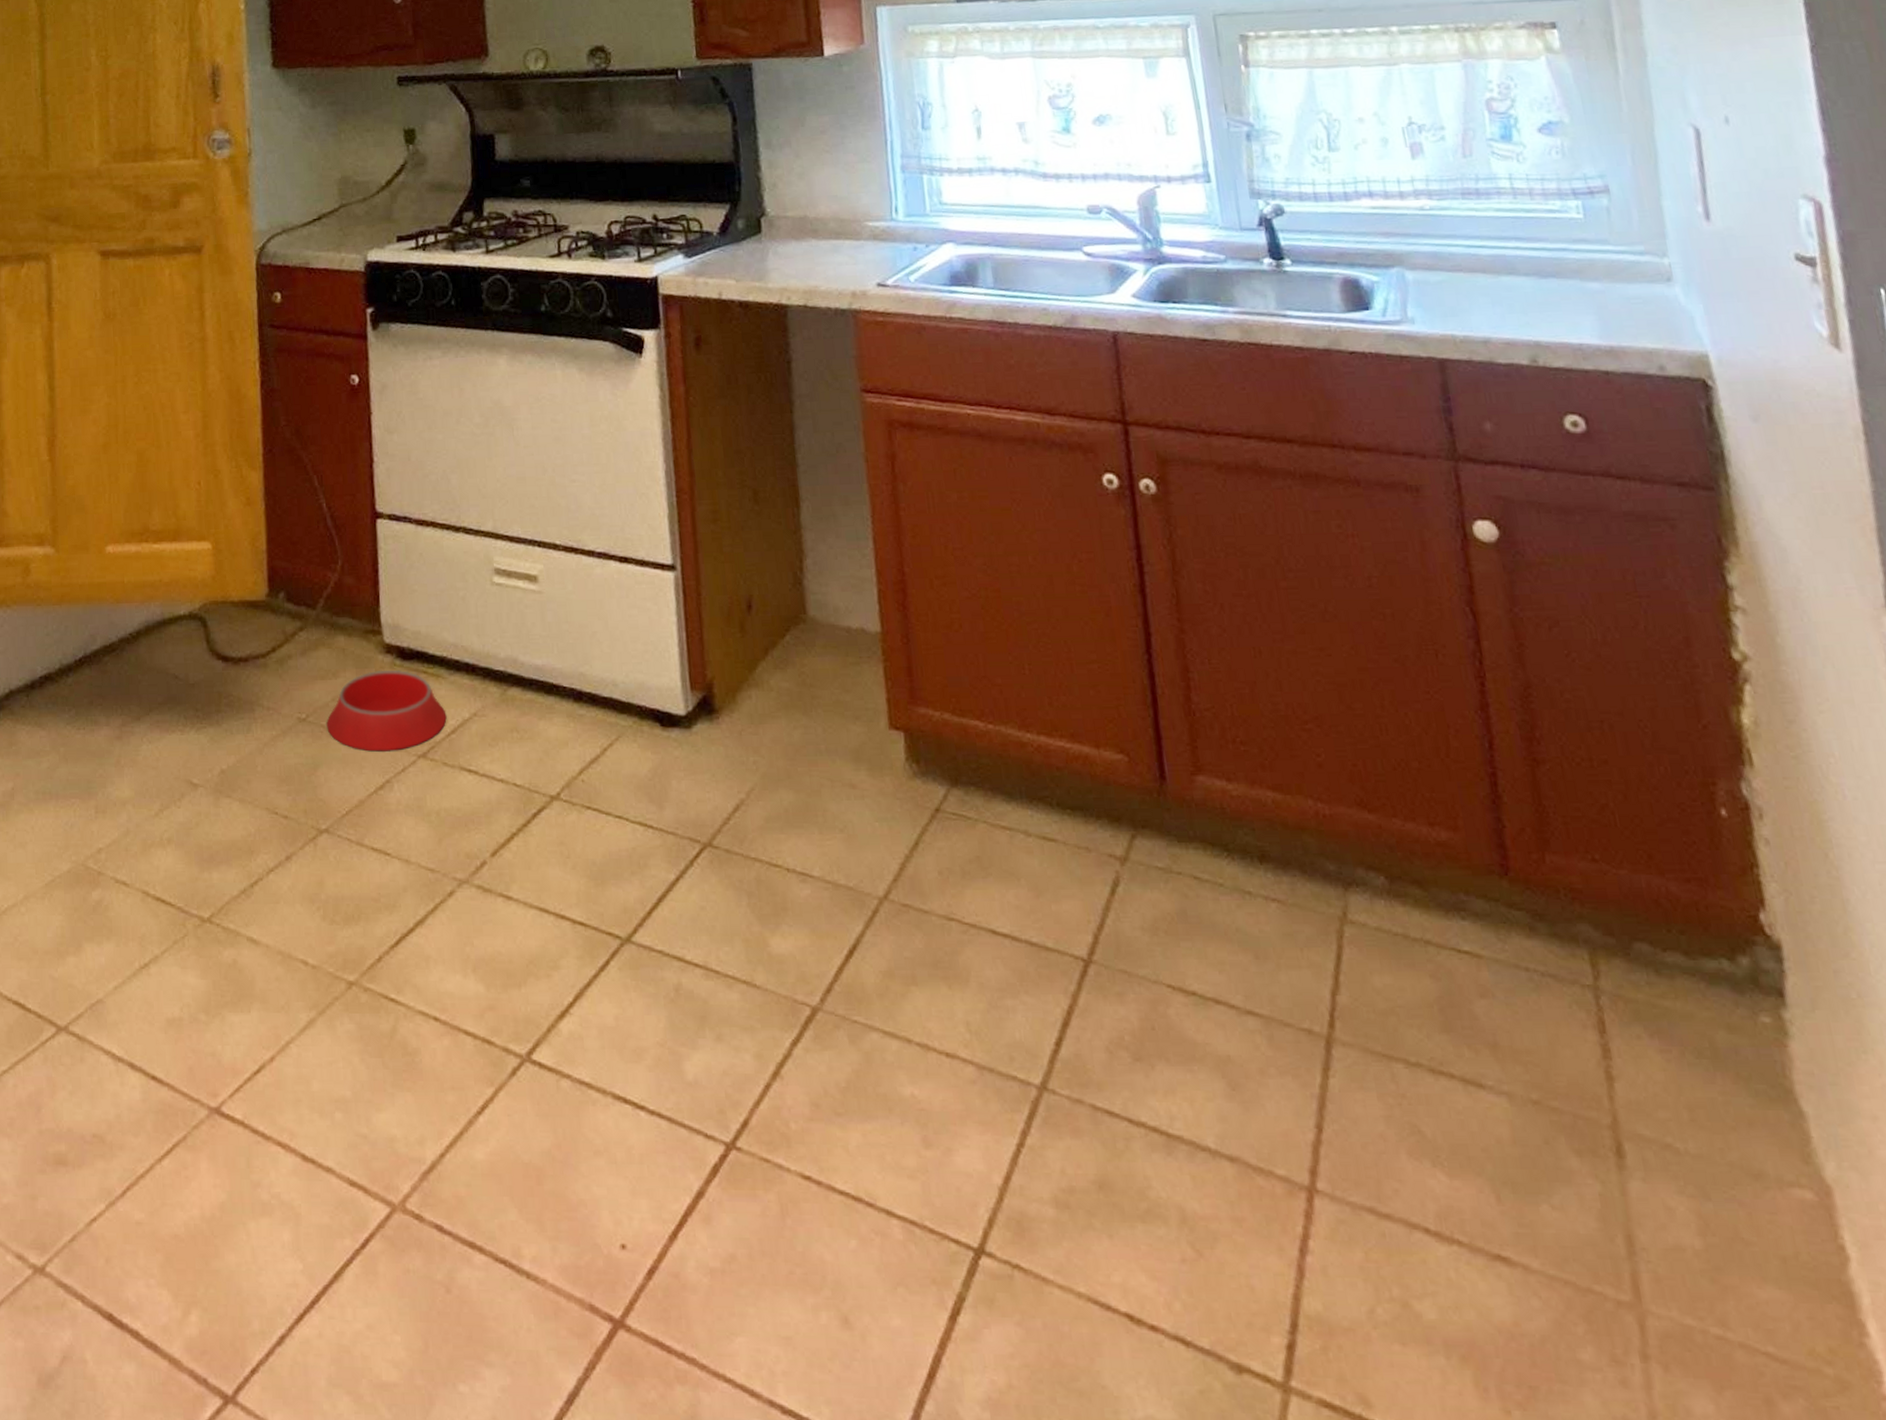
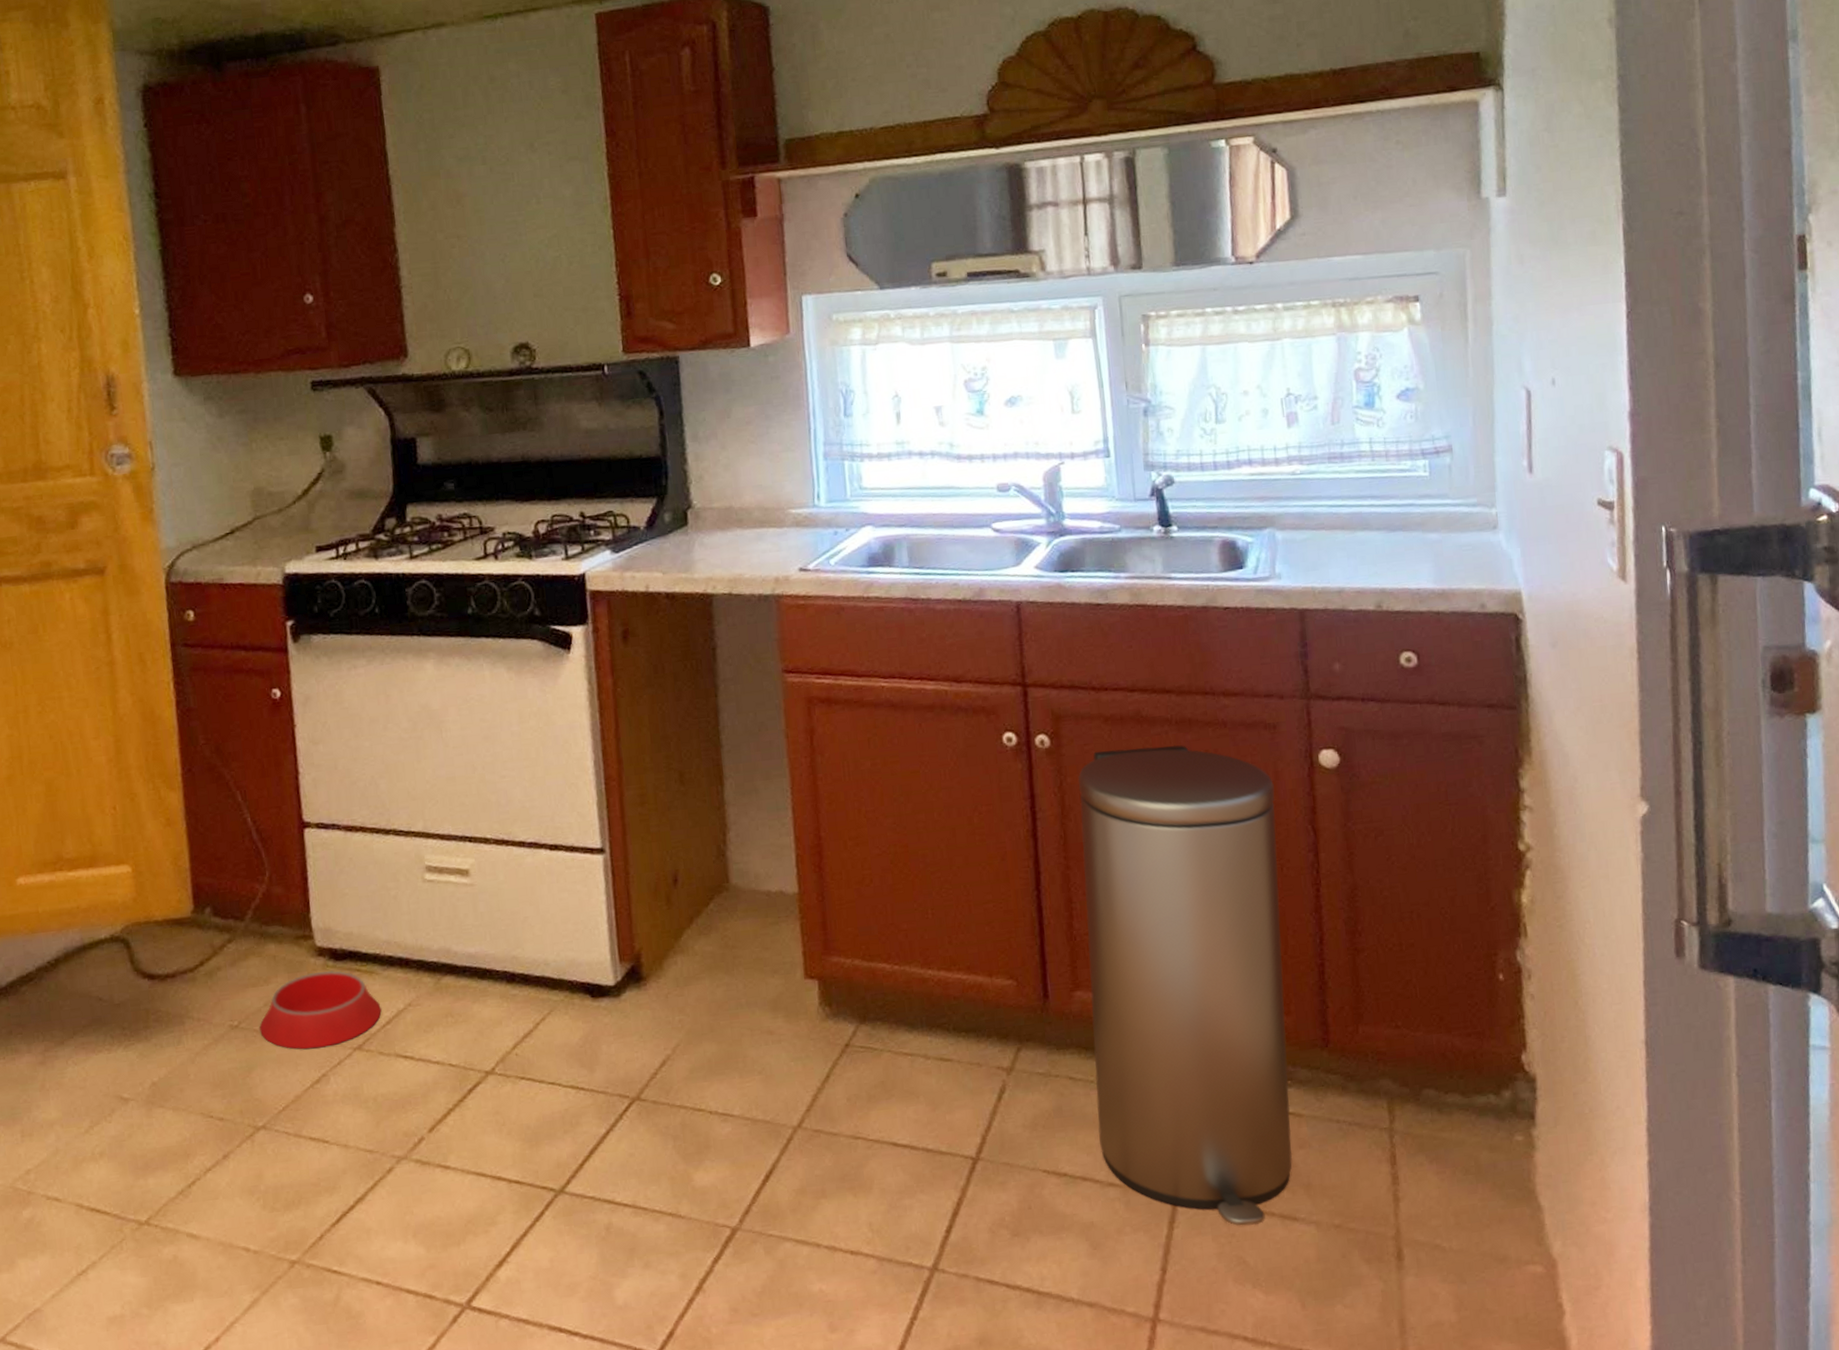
pedal bin: none [1190,501,1473,1087] -> present [1078,745,1292,1226]

